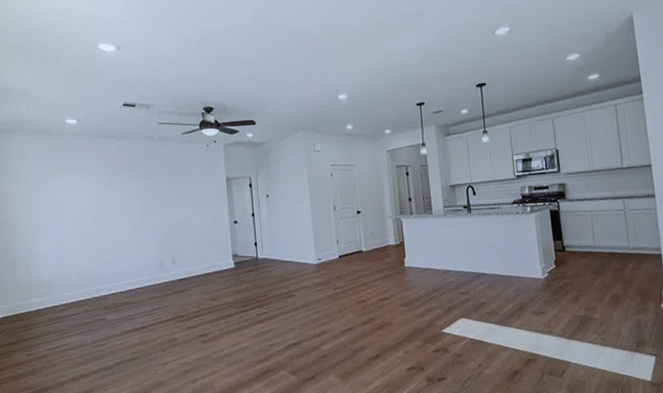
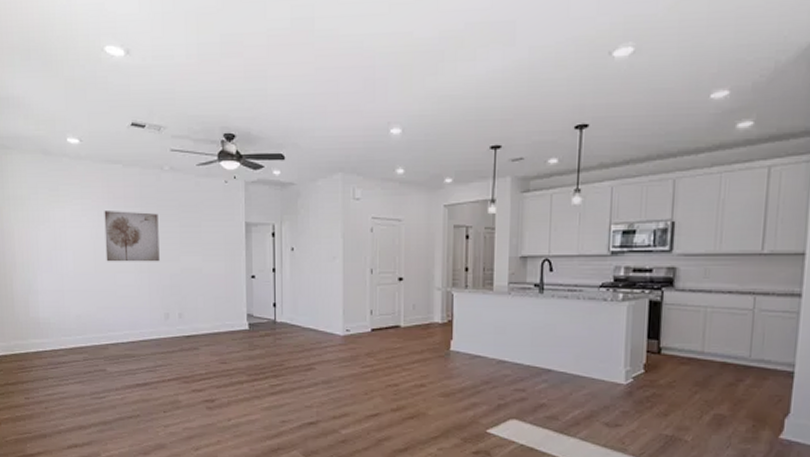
wall art: none [101,176,153,222] -> present [104,211,160,262]

